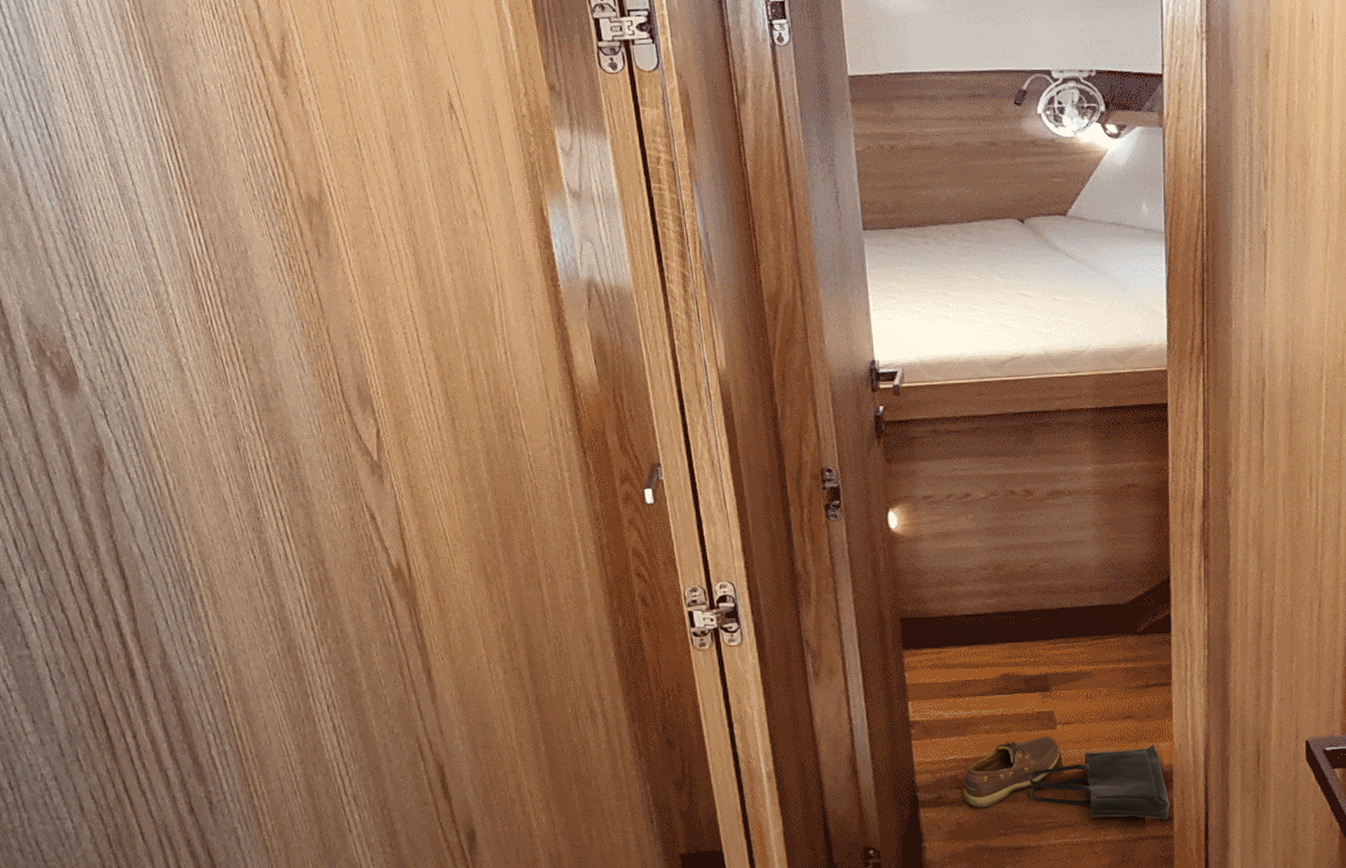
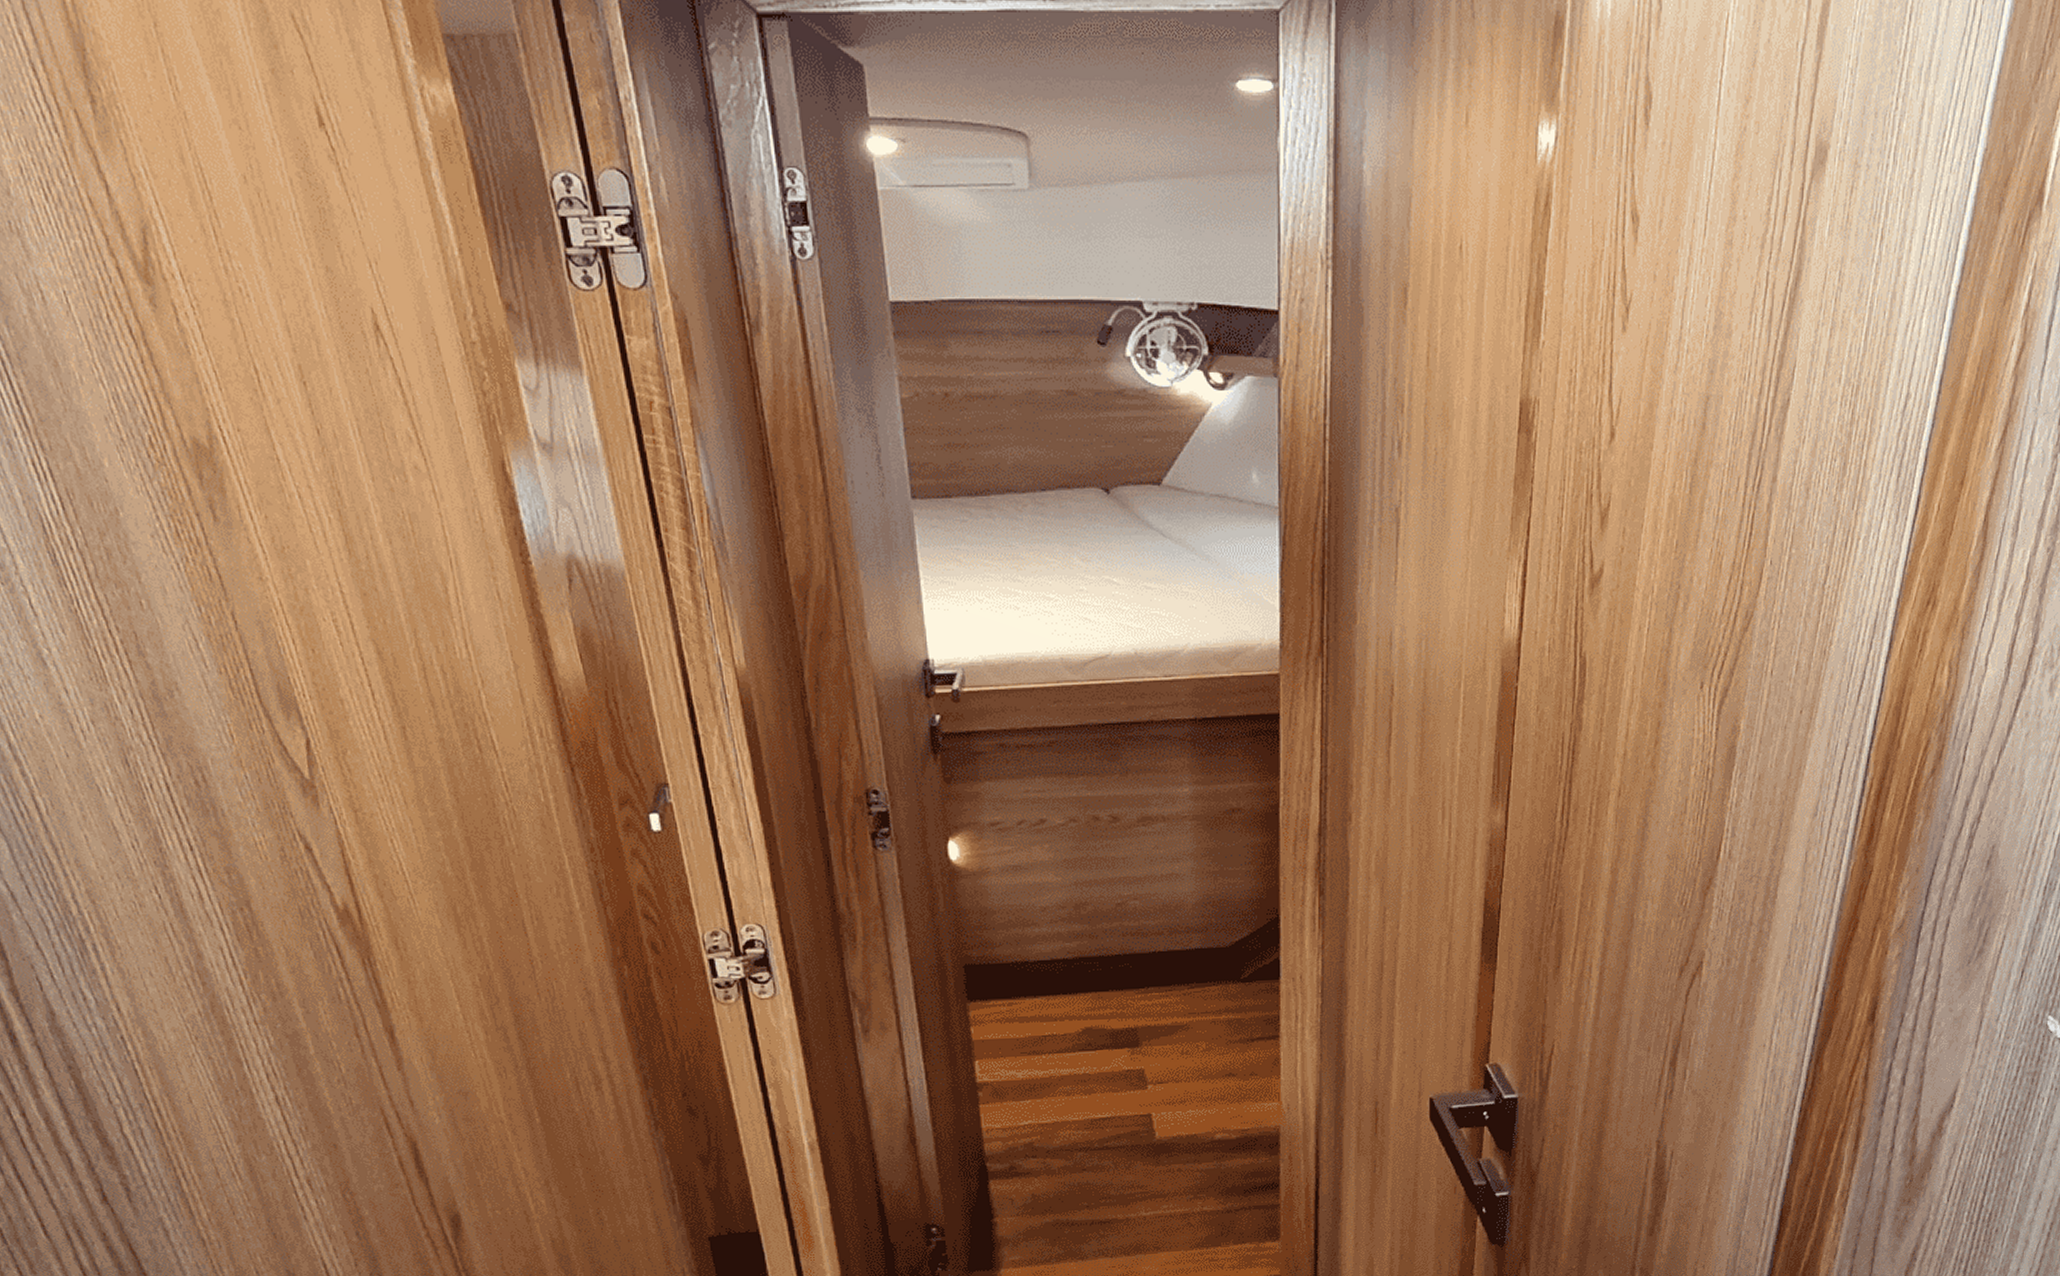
boat shoe: present [962,736,1060,808] -> none [1039,1097,1151,1178]
tote bag: present [1028,745,1170,821] -> none [1115,1105,1276,1188]

